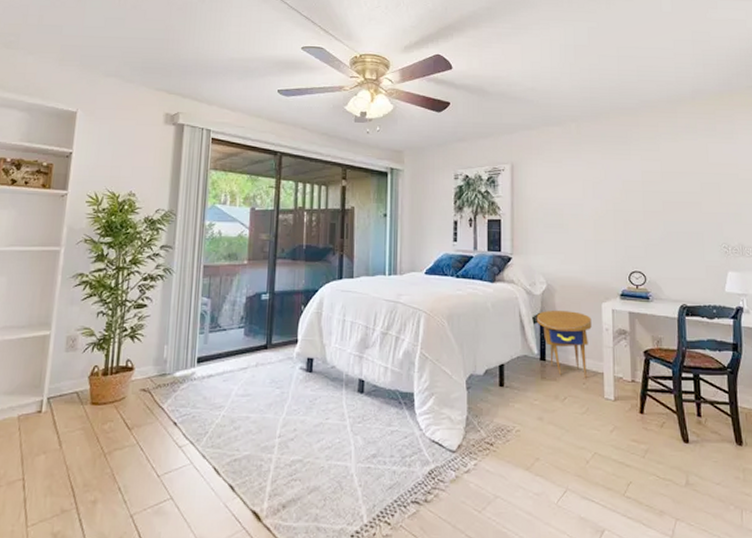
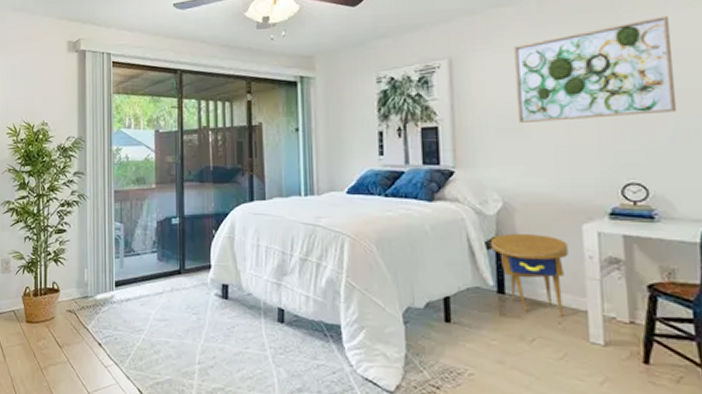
wall art: none [558,145,665,221] -> present [513,15,677,124]

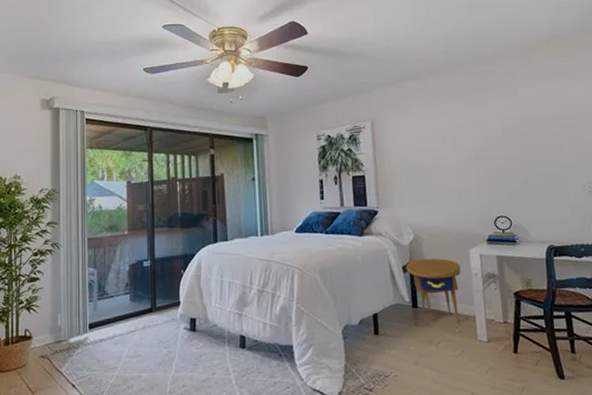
wall art: present [513,15,677,124] -> none [417,92,527,173]

